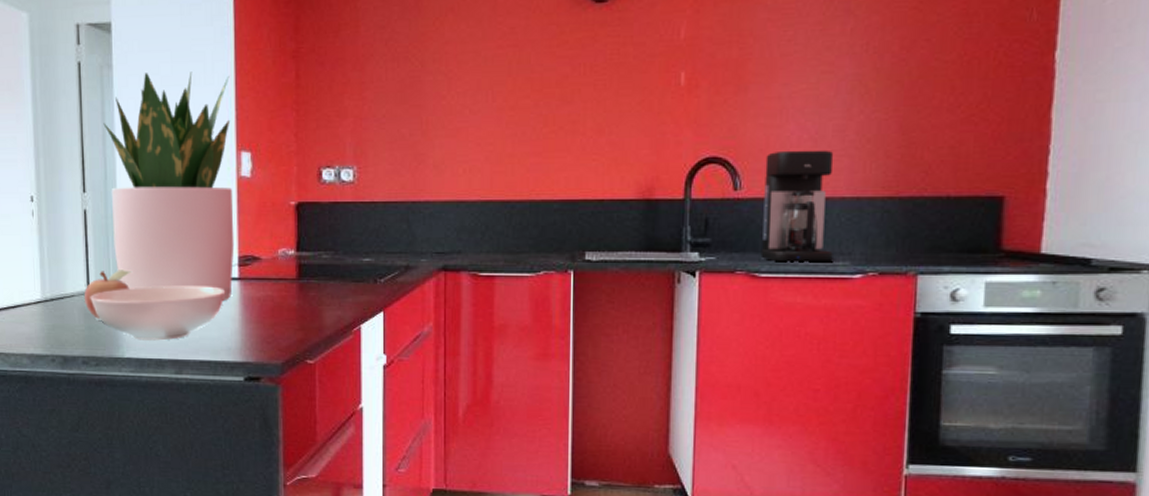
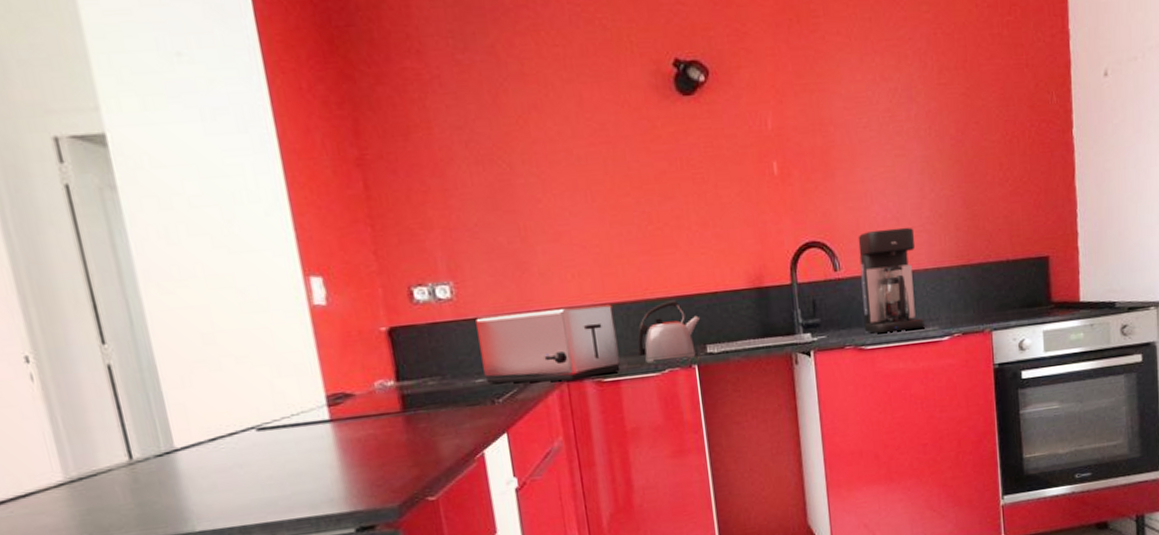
fruit: present [84,270,133,319] -> none [126,429,190,493]
bowl: present [90,285,226,341] -> none [135,433,317,509]
planter: present [103,71,235,302] -> none [116,188,324,452]
toaster: none [371,200,497,272] -> present [476,303,621,385]
kettle: none [516,202,583,264] -> present [637,299,701,364]

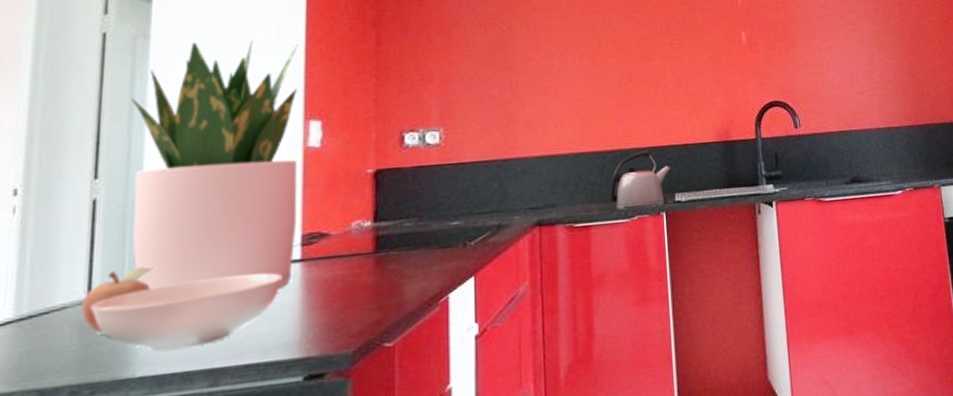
planter: none [116,188,324,452] -> present [131,40,299,290]
fruit: none [126,429,190,493] -> present [80,266,157,333]
bowl: none [135,433,317,509] -> present [90,273,284,352]
toaster: present [476,303,621,385] -> none [459,152,592,228]
coffee maker: present [858,227,925,334] -> none [816,91,879,187]

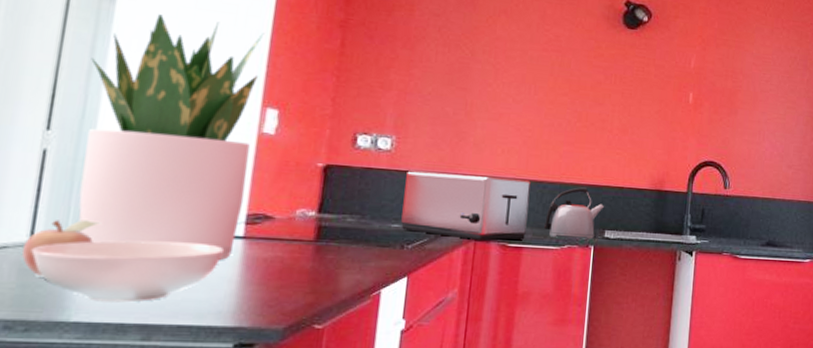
toaster: none [459,152,592,228] -> present [401,171,531,242]

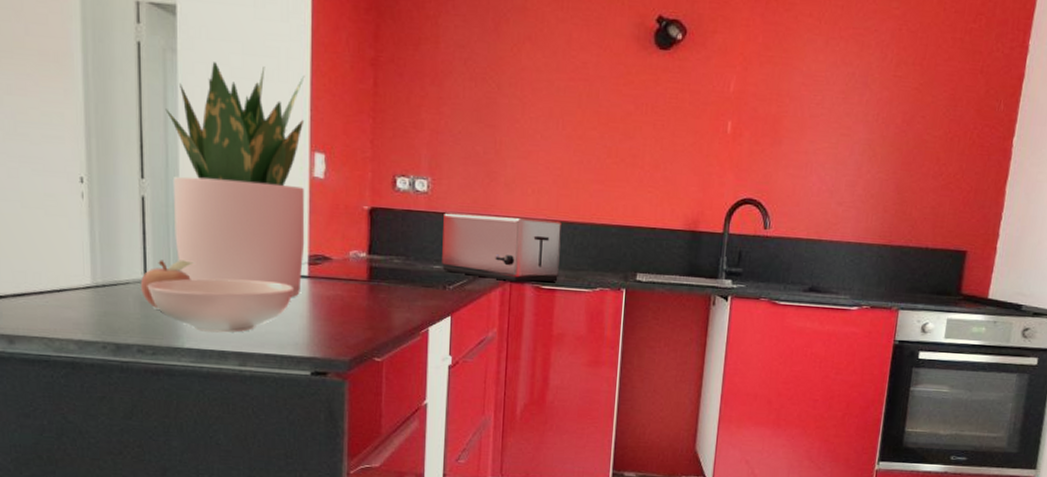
kettle: present [544,186,605,240] -> none [576,227,637,283]

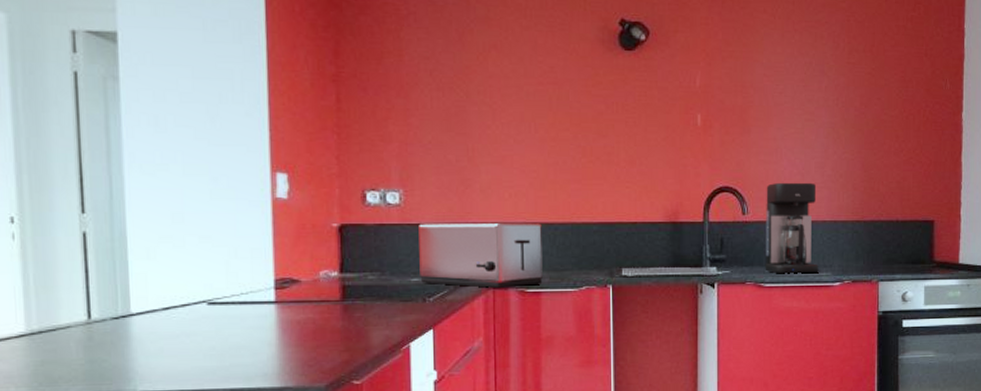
fruit: present [140,260,195,308] -> none [83,296,147,351]
bowl: present [147,278,295,333] -> none [91,311,261,372]
planter: present [165,62,305,298] -> none [108,88,270,326]
coffee maker: none [781,198,844,296] -> present [765,182,819,274]

